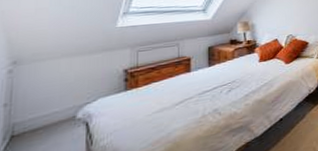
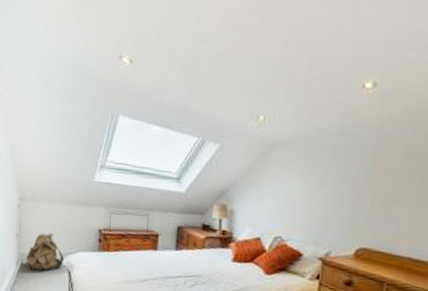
backpack: none [19,89,78,140] -> present [26,233,63,271]

